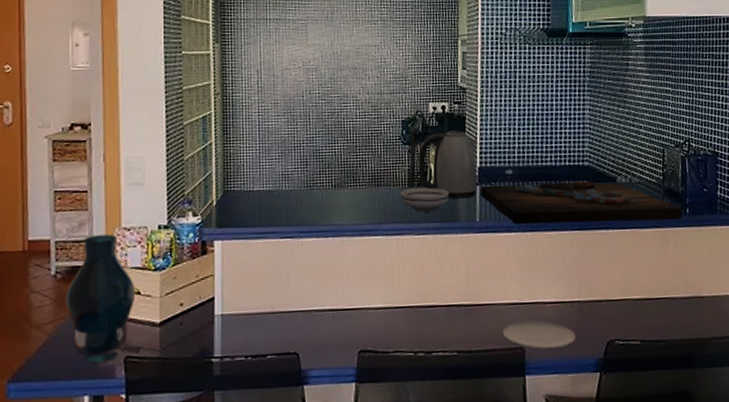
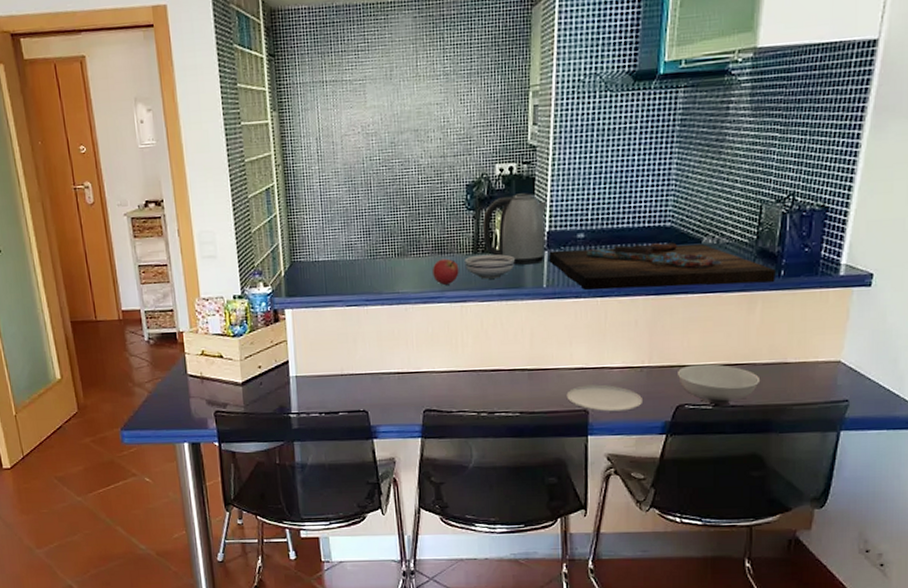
vase: present [65,233,136,363] -> none [159,303,219,416]
fruit: none [369,191,396,217] -> present [433,258,459,285]
bowl: none [606,298,681,340] -> present [678,364,761,405]

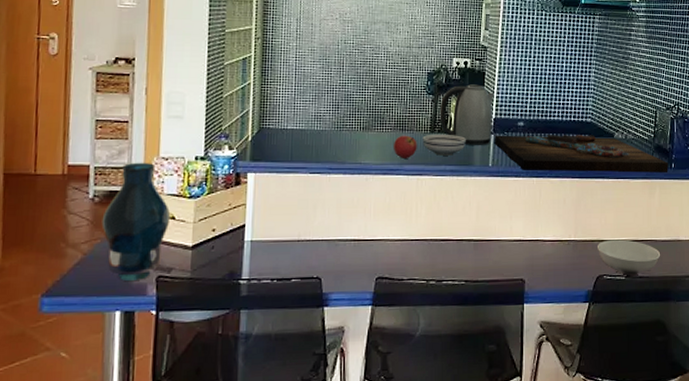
vase: none [159,303,219,416] -> present [101,162,171,281]
plate: present [566,384,644,412] -> none [506,255,571,281]

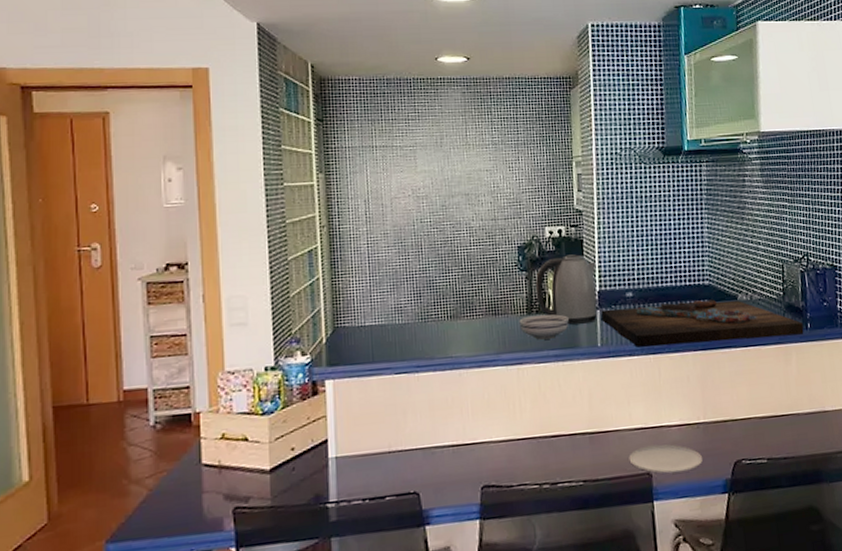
vase: present [101,162,171,281] -> none [166,378,243,516]
fruit: present [394,135,417,158] -> none [487,319,514,347]
plate: none [506,255,571,281] -> present [629,444,704,474]
bowl: present [598,239,661,276] -> none [731,416,806,458]

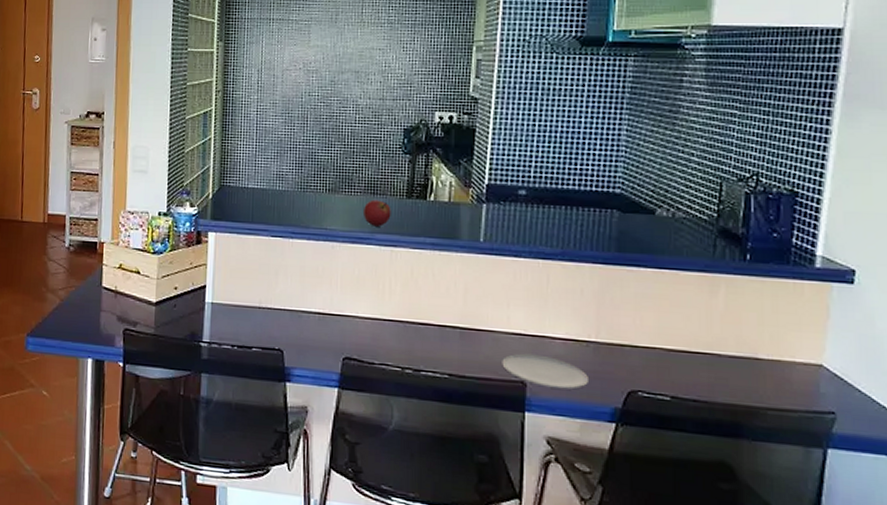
fruit: none [487,319,514,347] -> present [364,199,391,227]
bowl: present [519,314,569,340] -> none [397,199,451,226]
kettle: present [535,254,598,325] -> none [418,143,487,217]
cutting board: present [601,299,804,348] -> none [487,204,740,266]

